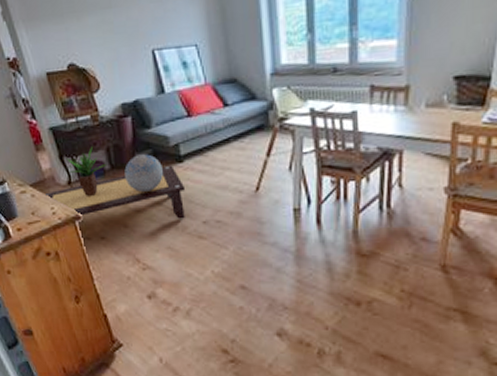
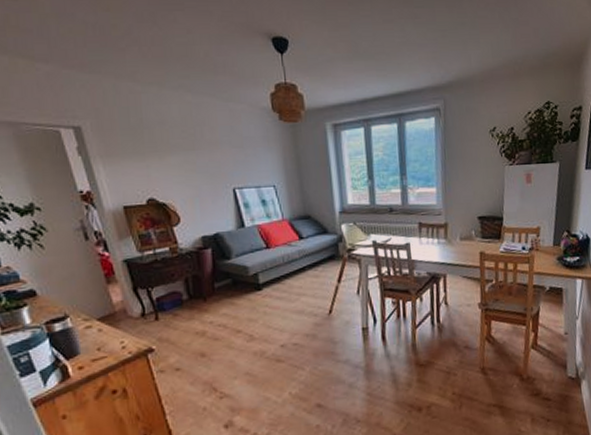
coffee table: present [46,165,186,219] -> none [115,293,264,348]
potted plant: present [66,147,108,198] -> none [140,278,186,329]
decorative sphere: present [124,154,163,192] -> none [203,283,242,320]

